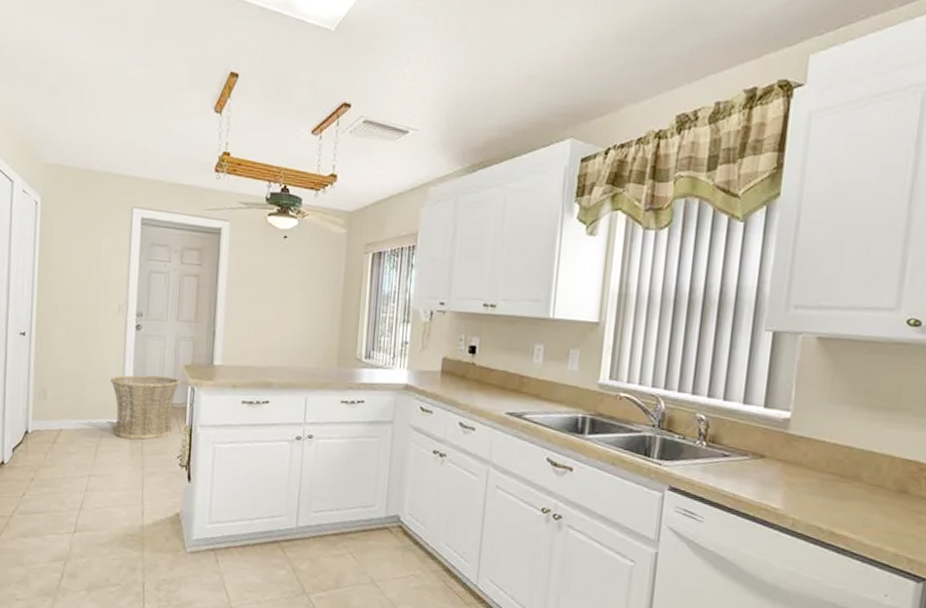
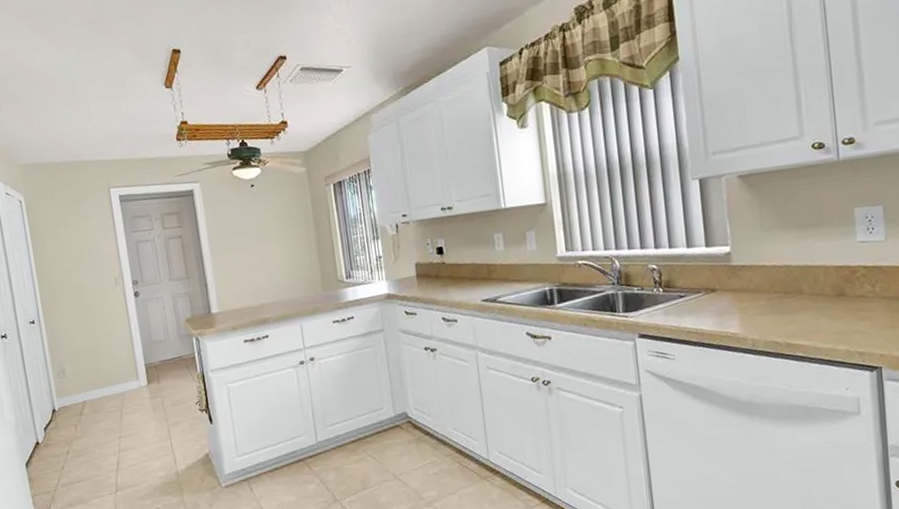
basket: present [110,375,181,440] -> none [120,332,187,397]

